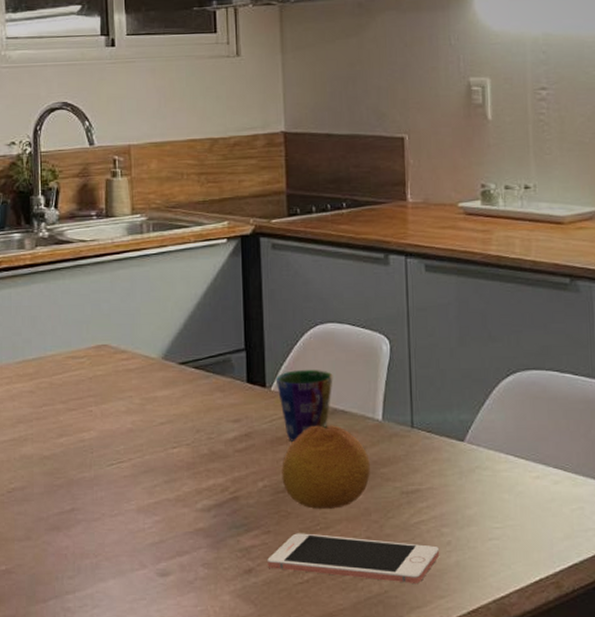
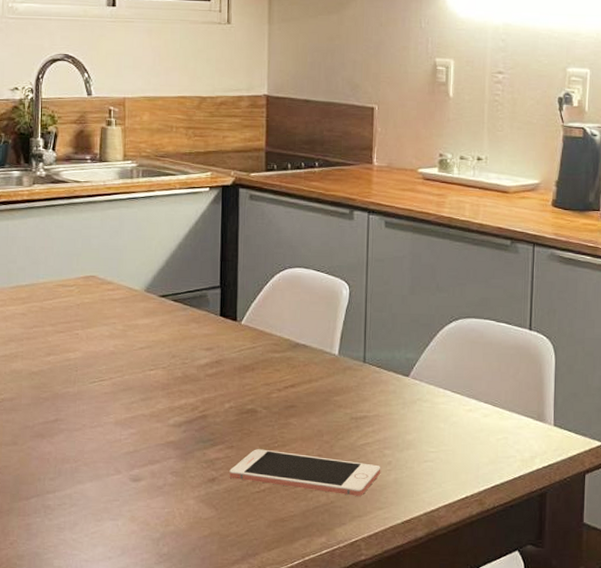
cup: present [275,369,333,442] -> none [246,307,297,370]
fruit: present [282,424,370,509] -> none [246,356,325,429]

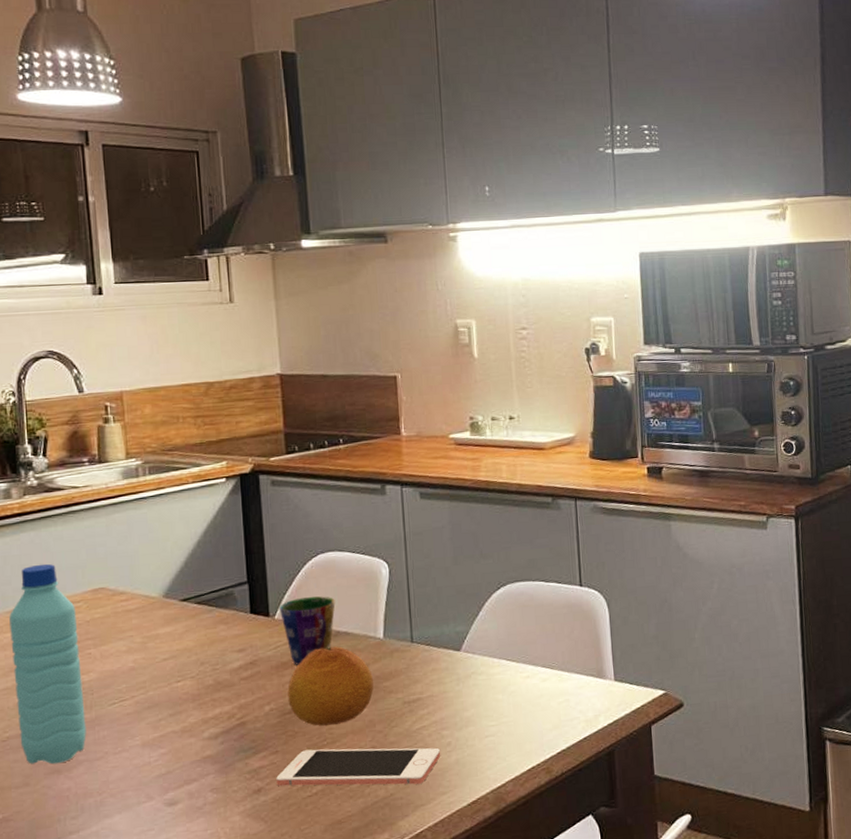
water bottle: none [12,248,69,429] -> present [9,563,87,765]
cup: none [246,307,297,370] -> present [279,596,336,665]
fruit: none [246,356,325,429] -> present [287,646,374,726]

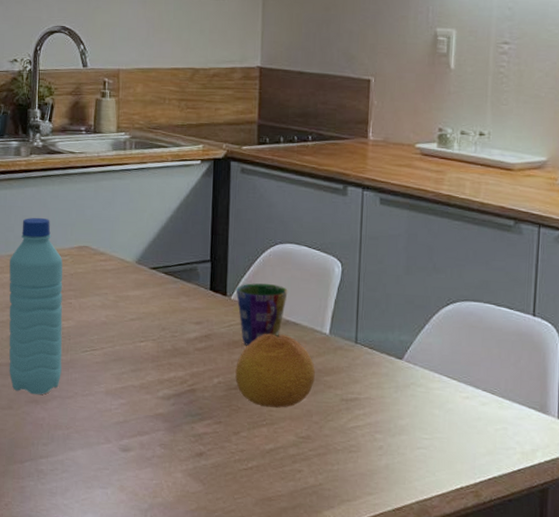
cell phone: present [276,747,441,786] -> none [217,426,372,480]

